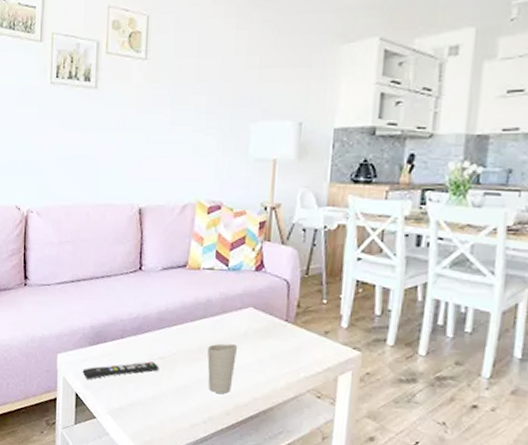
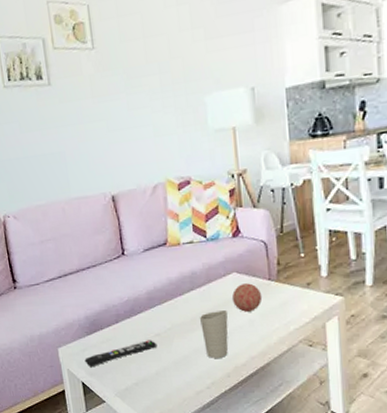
decorative ball: none [245,320,276,351] -> present [232,283,263,312]

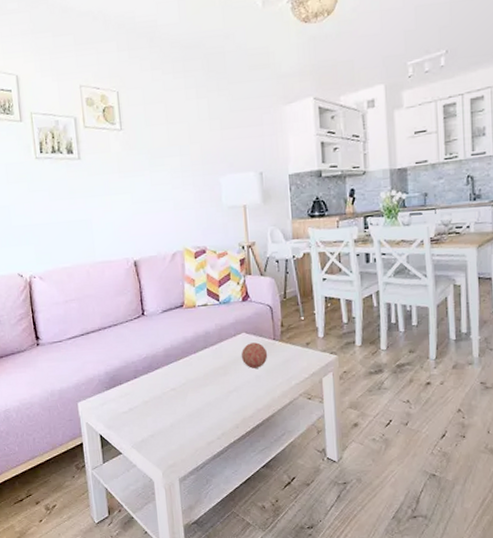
remote control: present [84,340,158,368] -> none [103,394,173,421]
cup: present [199,310,228,358] -> none [211,367,238,411]

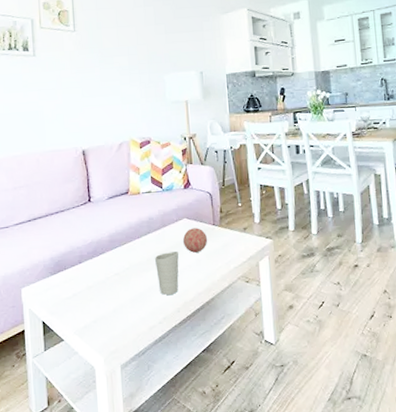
cup: none [211,367,238,411] -> present [154,251,179,295]

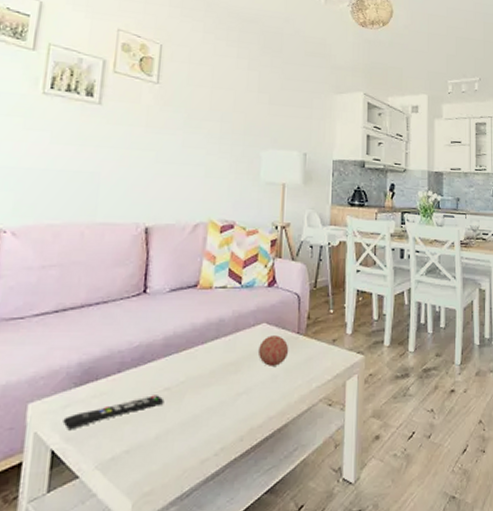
remote control: none [47,279,116,307] -> present [62,395,165,431]
cup: present [154,251,179,295] -> none [219,363,251,418]

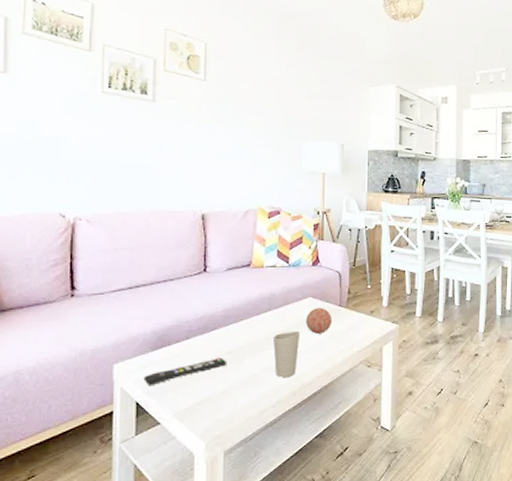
cup: none [219,363,251,418] -> present [272,332,299,377]

